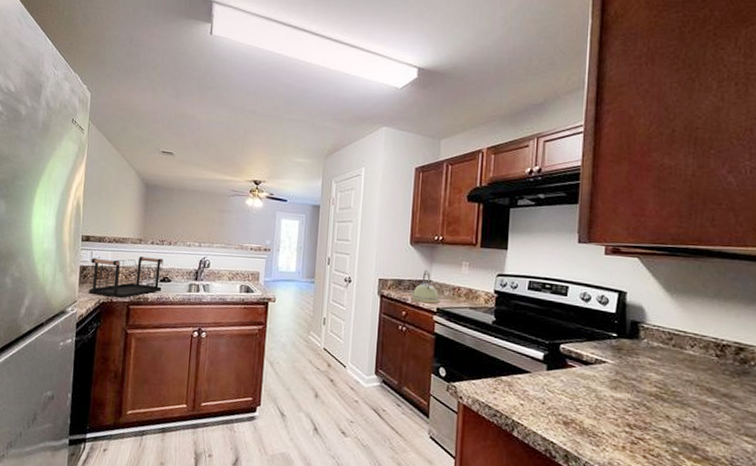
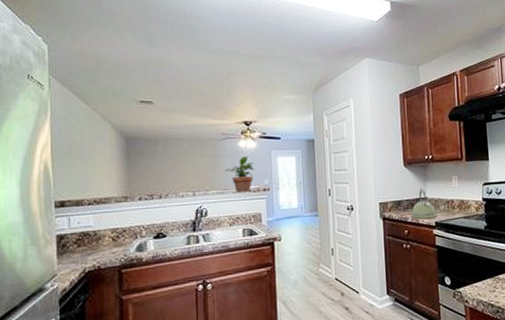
dish rack: present [89,257,164,299] -> none [69,214,157,265]
potted plant: none [230,215,259,251] -> present [225,156,254,193]

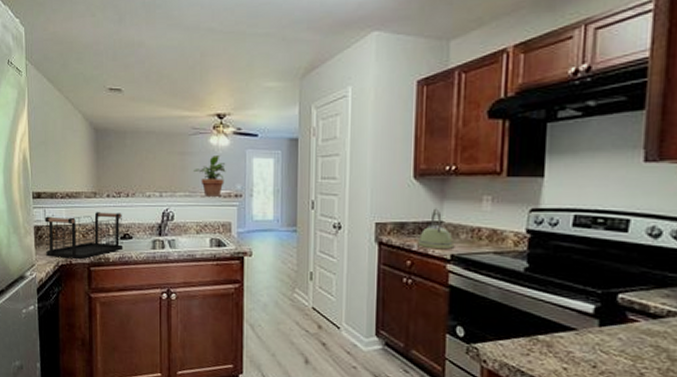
dish rack: none [69,214,157,265] -> present [44,212,123,260]

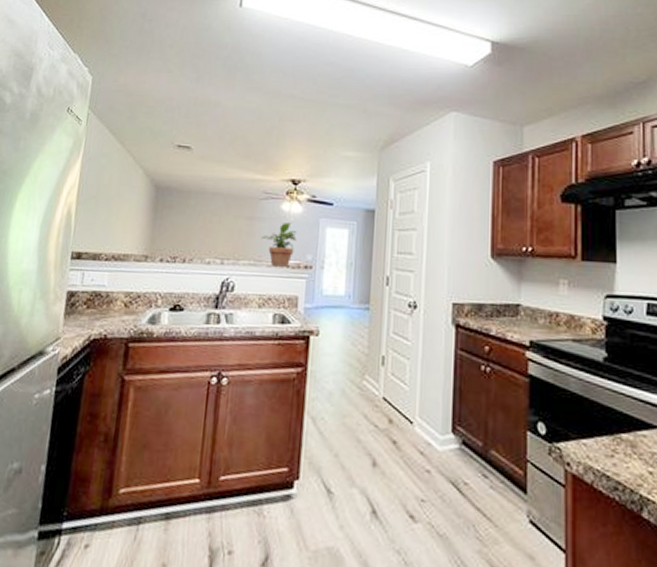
dish rack: present [44,212,123,260] -> none [76,278,175,334]
kettle: present [417,208,455,250] -> none [496,290,533,336]

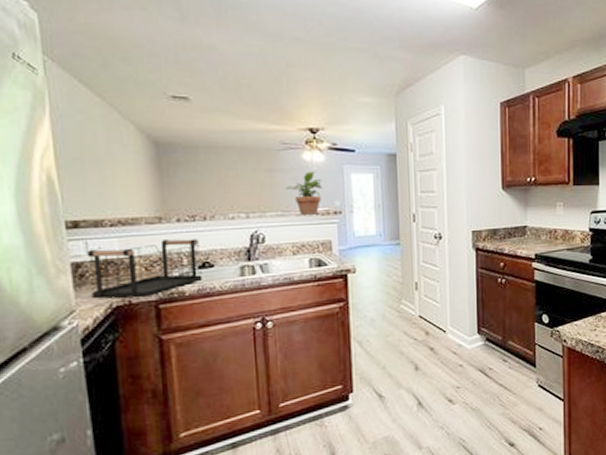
dish rack: none [76,278,175,334] -> present [86,239,203,299]

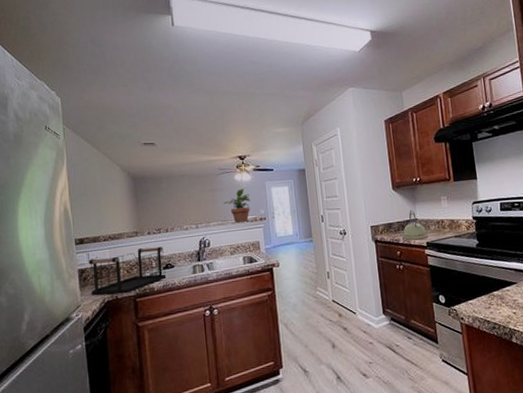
kettle: none [508,215,538,251] -> present [402,209,428,241]

